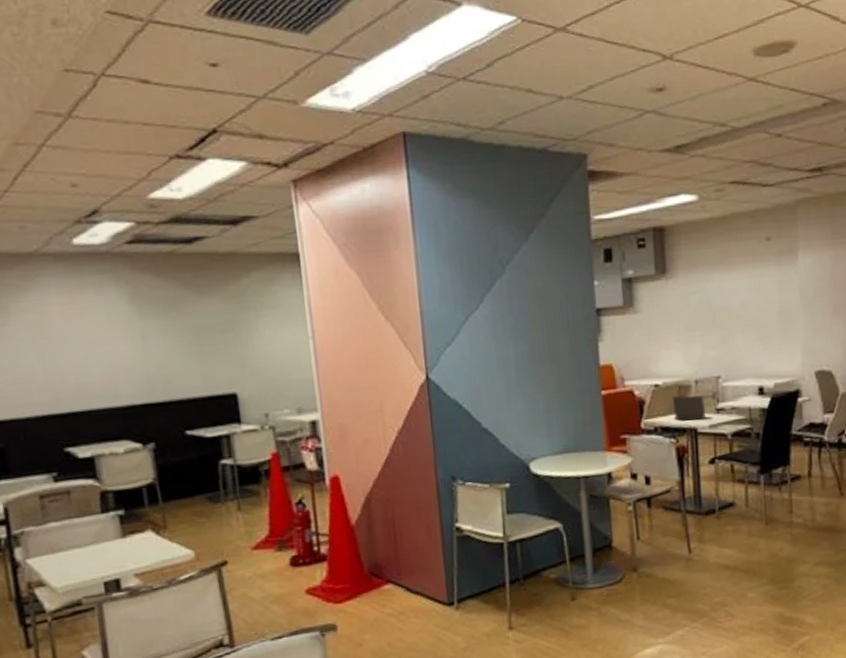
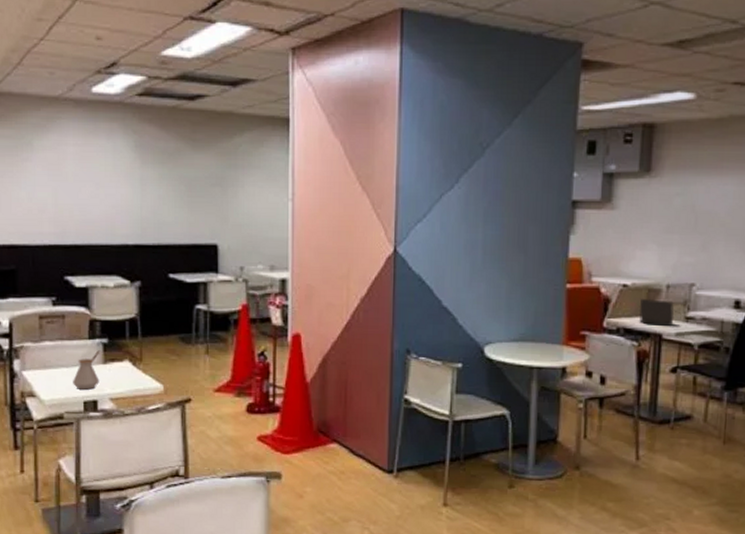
coffee pot: none [88,523,120,570] -> present [73,350,102,390]

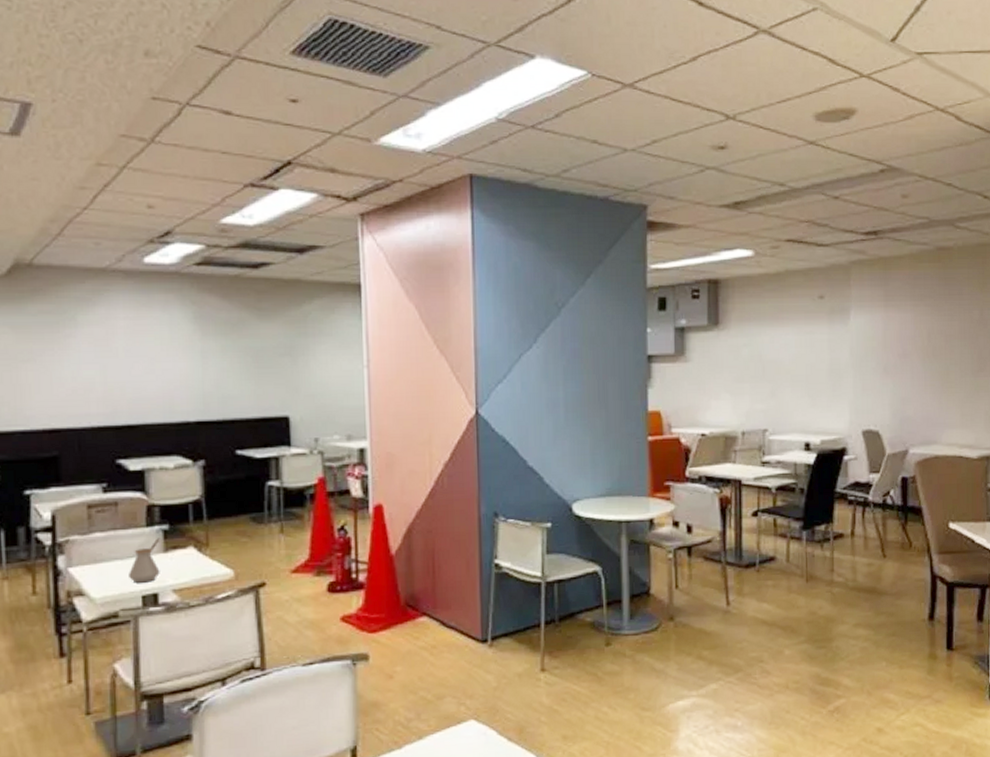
laptop: present [639,299,681,329] -> none [718,446,758,474]

